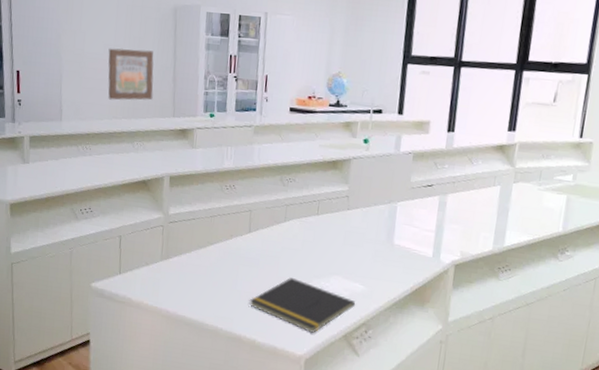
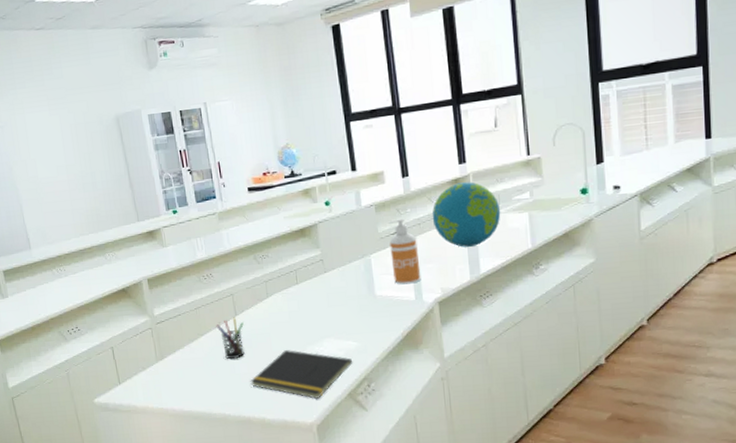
wall art: present [108,48,154,101] -> none [61,163,114,219]
pen holder: none [227,233,256,276] -> present [216,317,245,360]
soap dispenser: none [415,172,448,241] -> present [388,218,421,285]
globe: none [468,150,540,217] -> present [432,182,501,247]

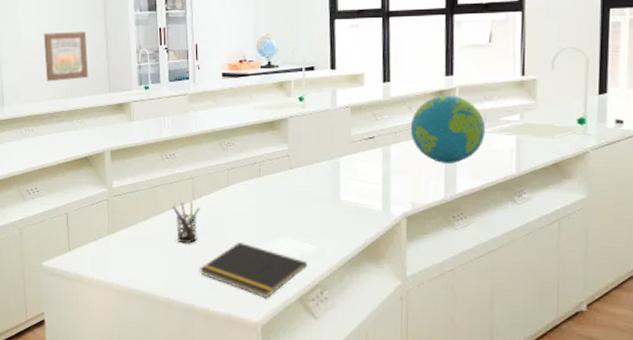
wall art: none [61,163,114,219] -> present [43,31,89,82]
soap dispenser: present [388,218,421,285] -> none [361,124,391,193]

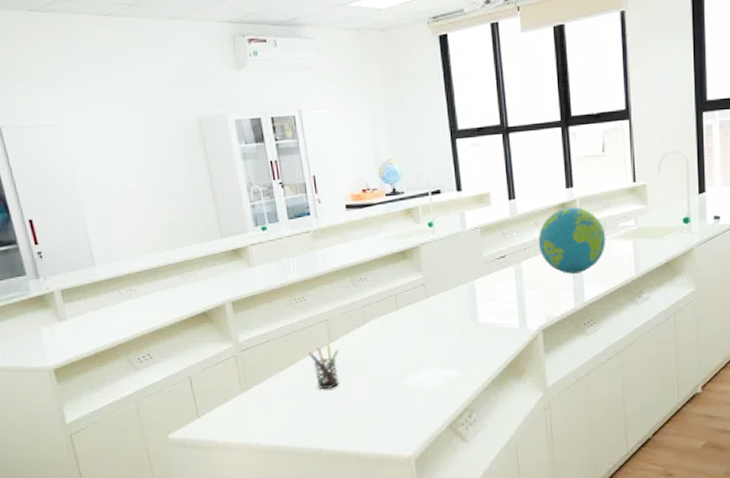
wall art: present [43,31,89,82] -> none [132,171,195,233]
notepad: present [199,242,308,299] -> none [344,379,454,432]

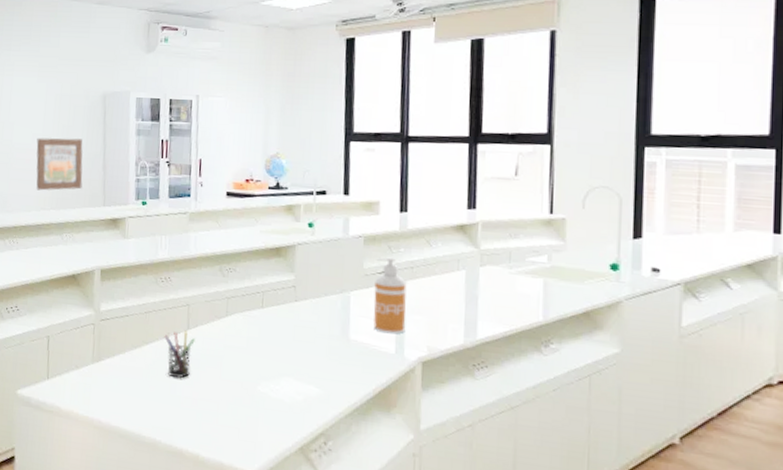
wall art: none [132,171,195,233] -> present [36,138,83,191]
soap dispenser: none [493,243,526,312] -> present [373,257,407,334]
globe: present [538,207,606,274] -> none [428,230,511,306]

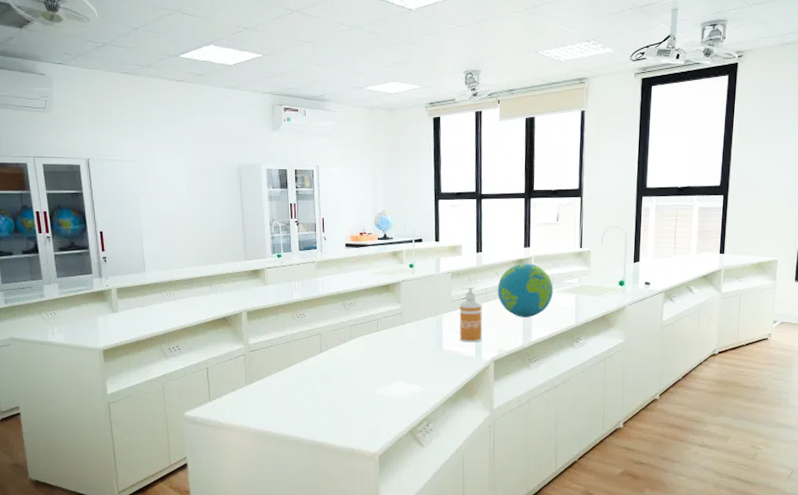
wall art: present [36,138,83,191] -> none [183,205,226,250]
pen holder: present [164,330,195,379] -> none [302,353,327,390]
globe: none [428,230,511,306] -> present [497,263,554,317]

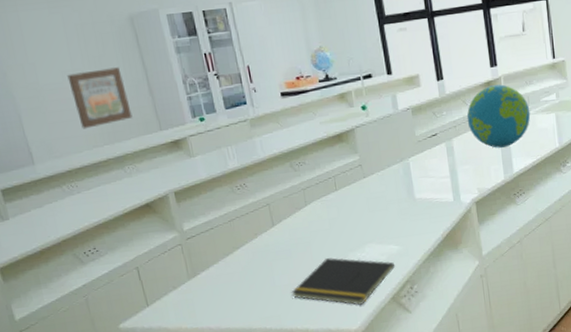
wall art: none [183,205,226,250] -> present [67,67,133,129]
notepad: none [326,387,417,433] -> present [291,257,396,306]
soap dispenser: present [459,287,483,343] -> none [425,121,459,187]

